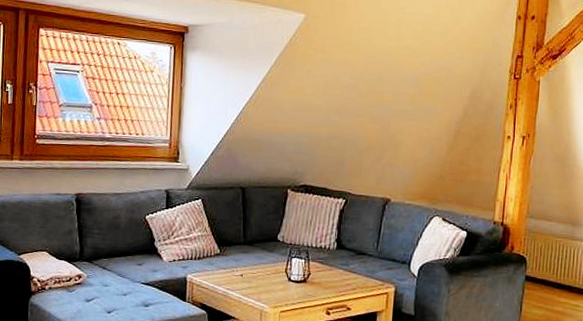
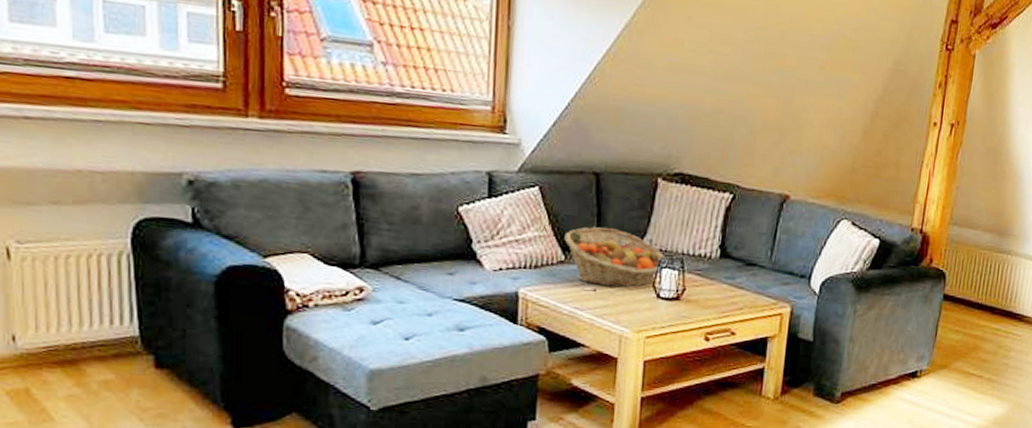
fruit basket: none [219,228,295,274] -> present [564,227,666,288]

